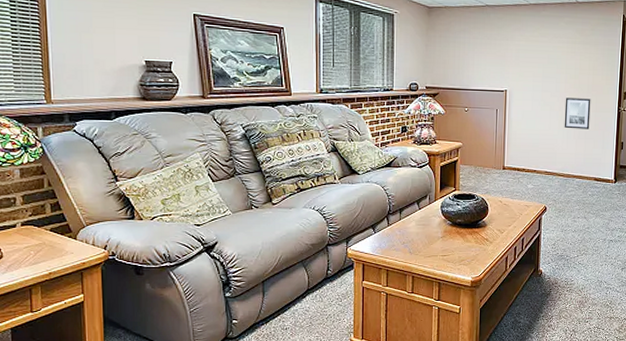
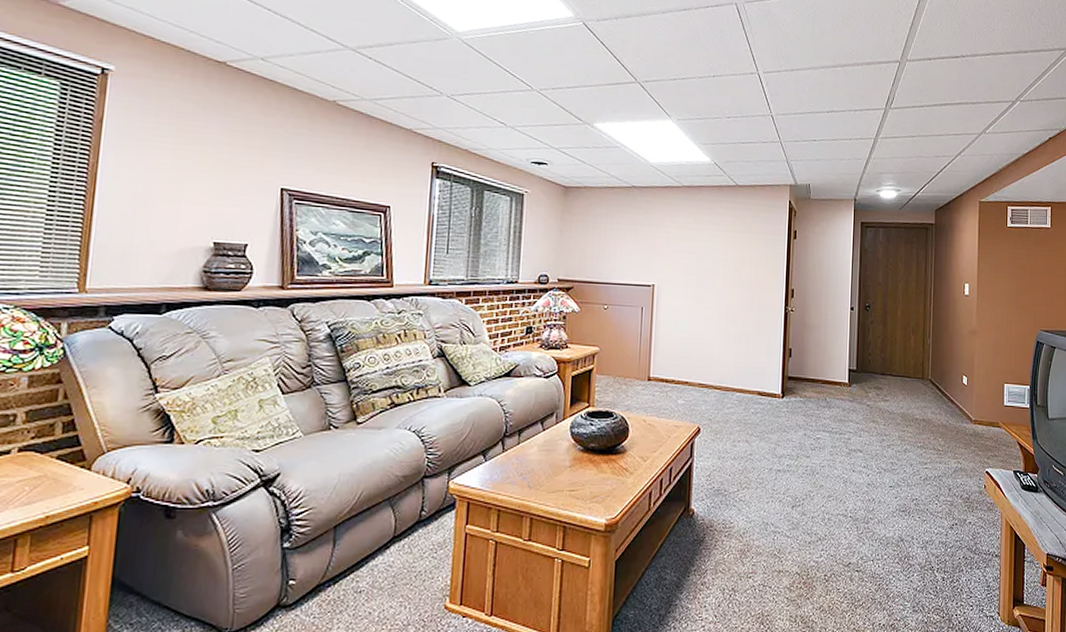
wall art: present [564,98,591,129] -> none [721,294,754,333]

